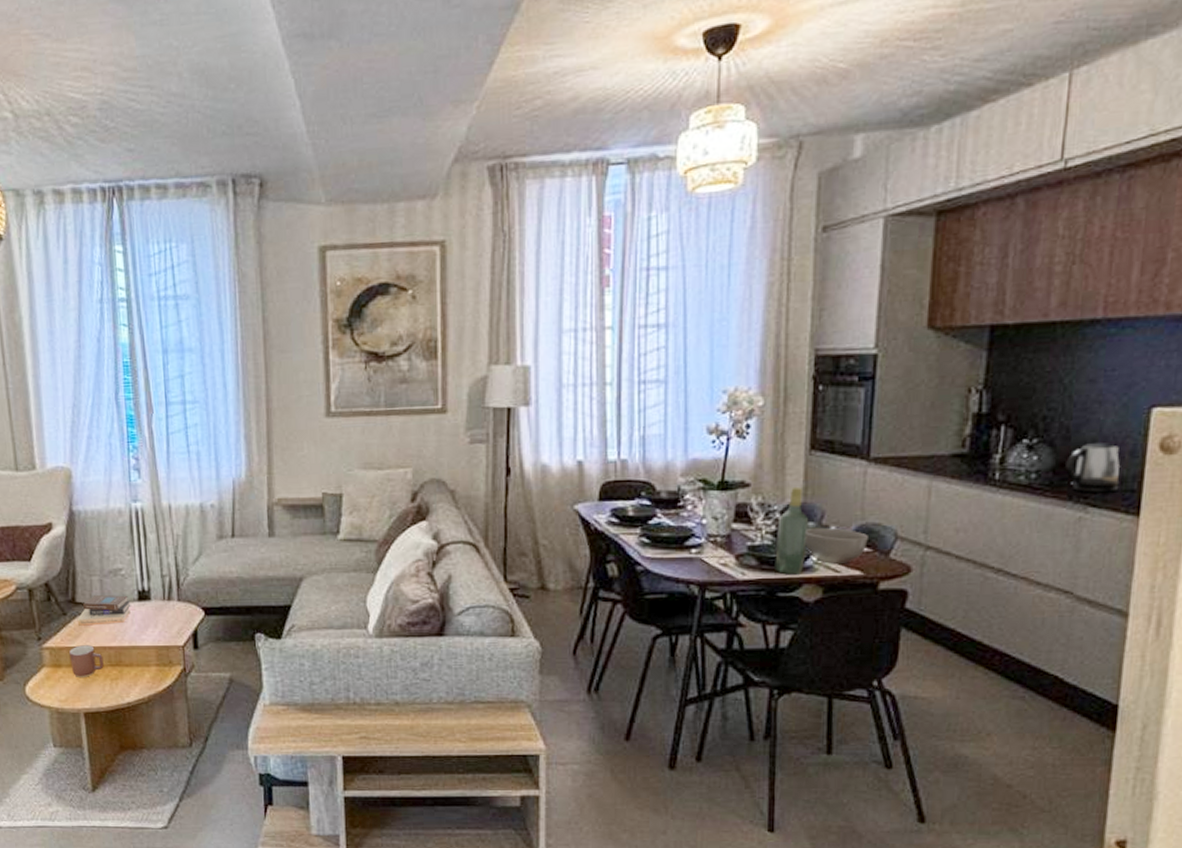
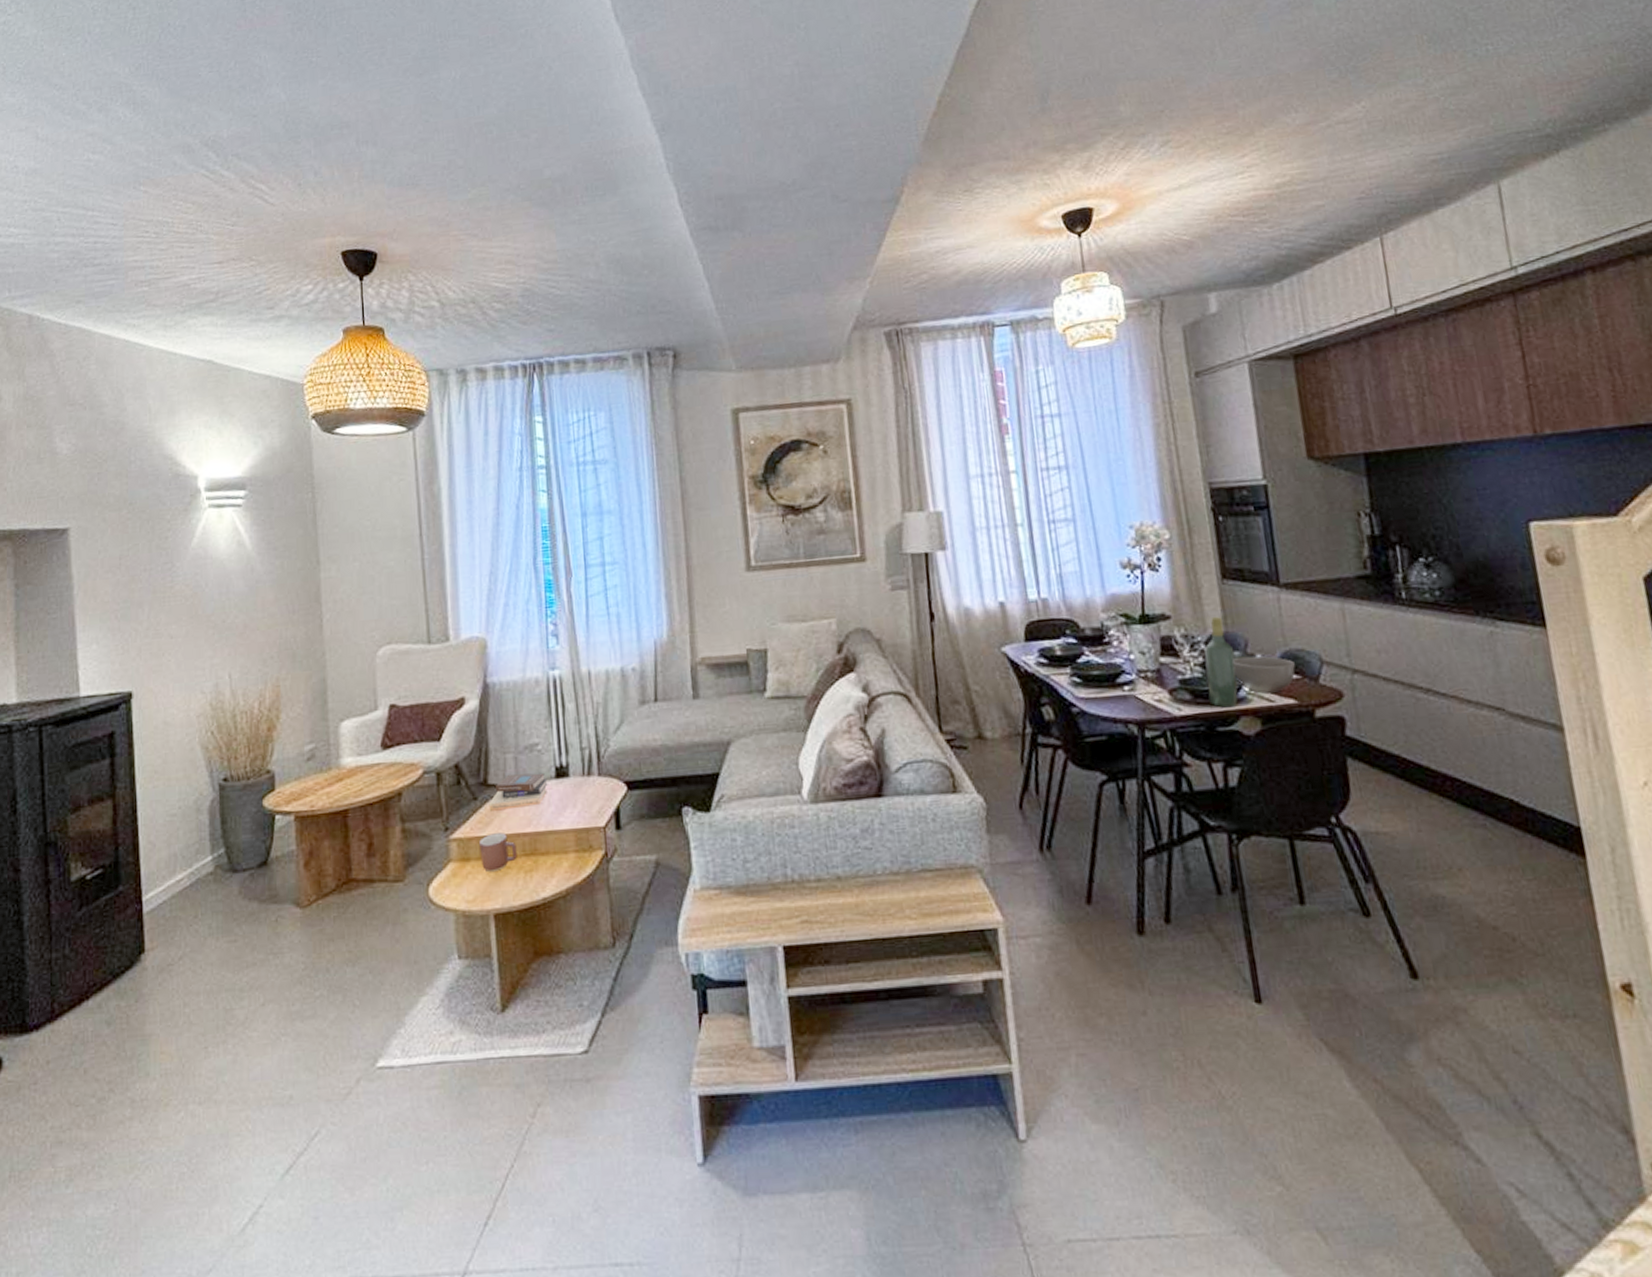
kettle: present [1065,441,1120,493] -> none [1464,556,1521,608]

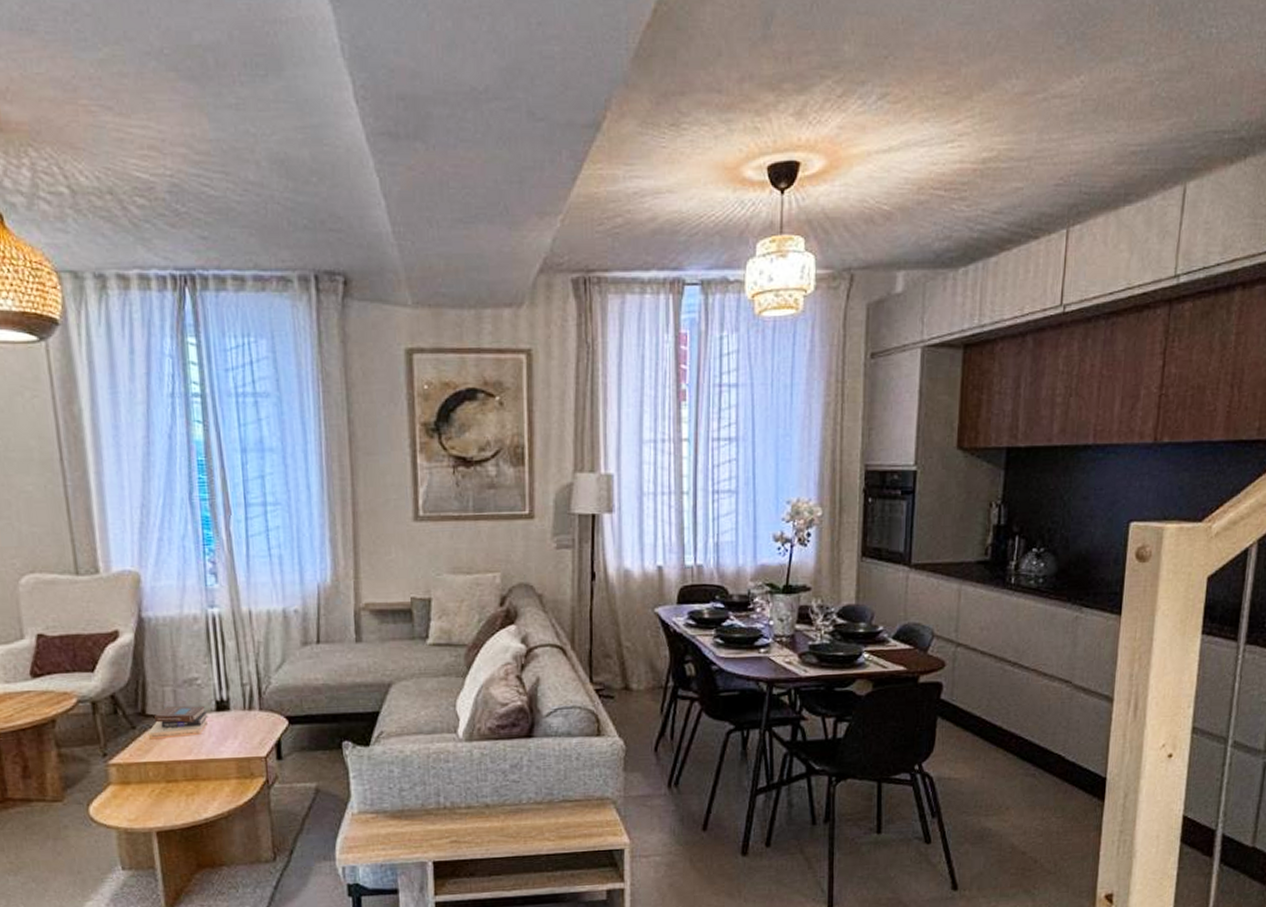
mug: present [478,833,517,872] -> none [138,759,179,794]
wine bottle: present [1204,616,1238,708] -> none [832,590,861,671]
bowl: present [1232,656,1296,694] -> none [858,627,910,660]

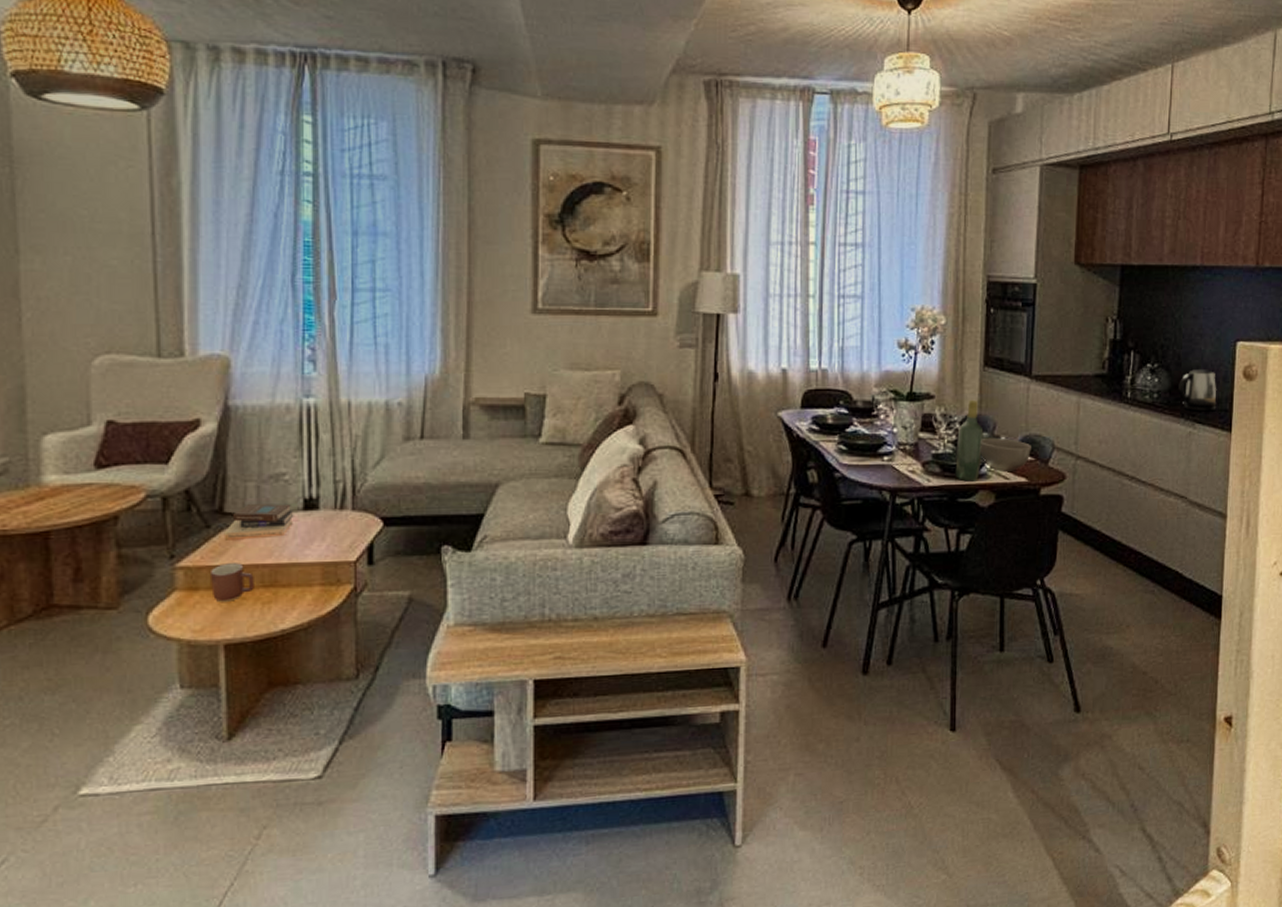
mug: none [138,759,179,794] -> present [209,563,254,602]
wine bottle: none [832,590,861,671] -> present [955,399,984,482]
bowl: none [858,627,910,660] -> present [980,437,1031,471]
kettle: none [1065,551,1106,596] -> present [1178,368,1217,412]

